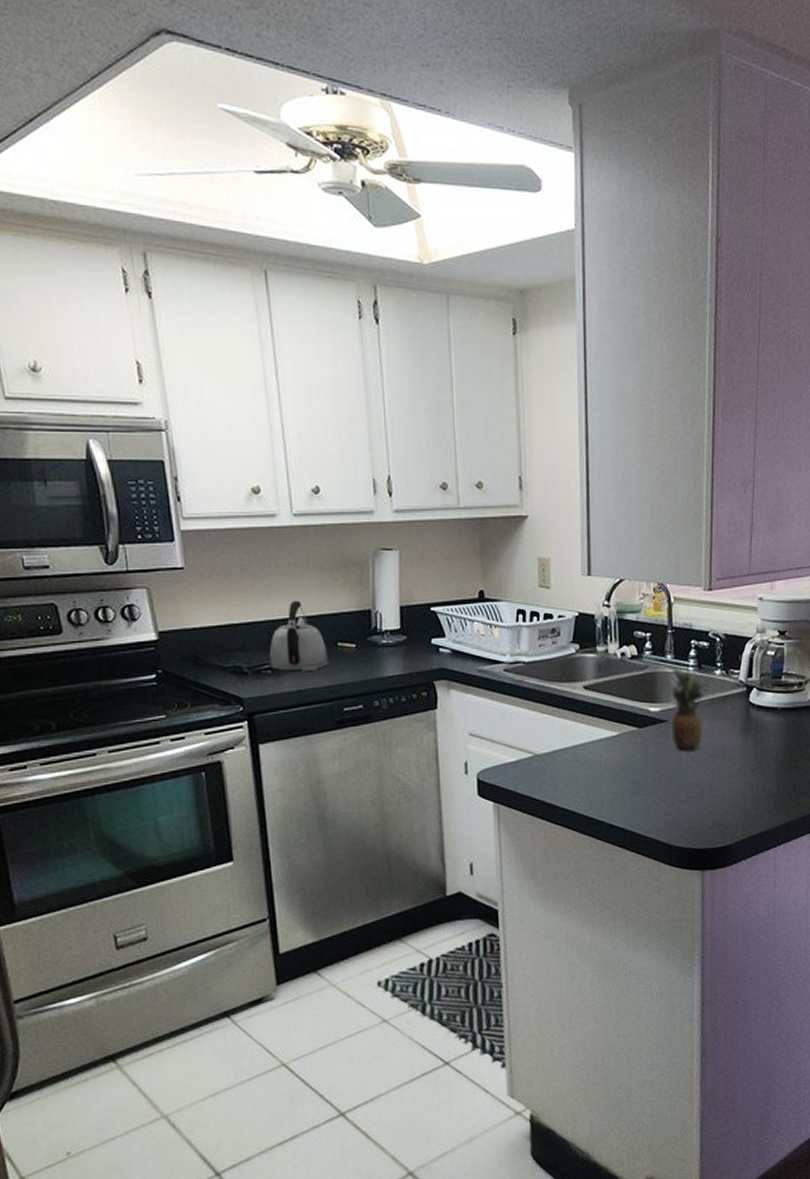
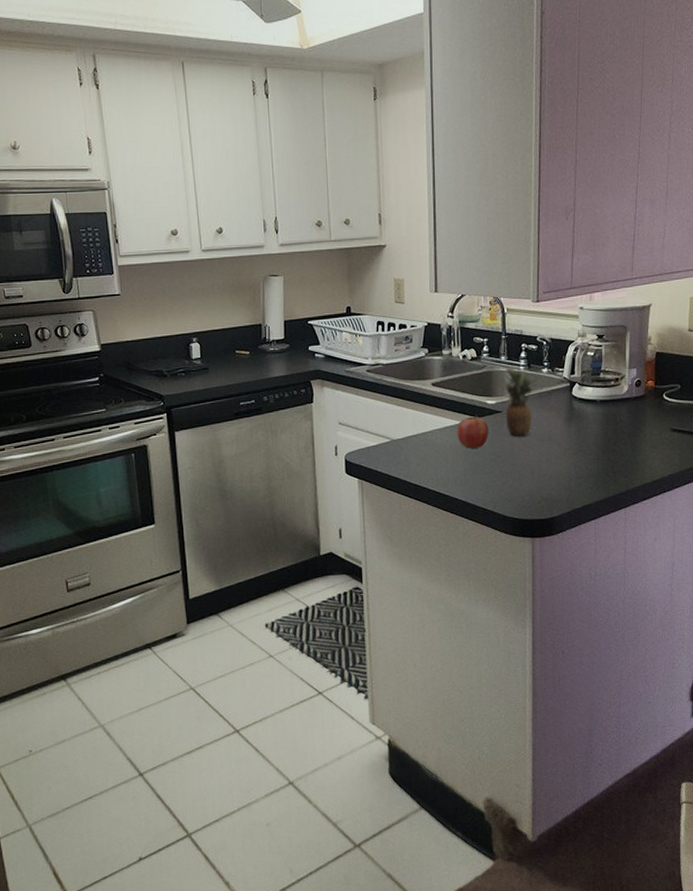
kettle: present [269,600,330,671] -> none [183,318,229,373]
fruit: none [613,724,652,765] -> present [457,415,489,449]

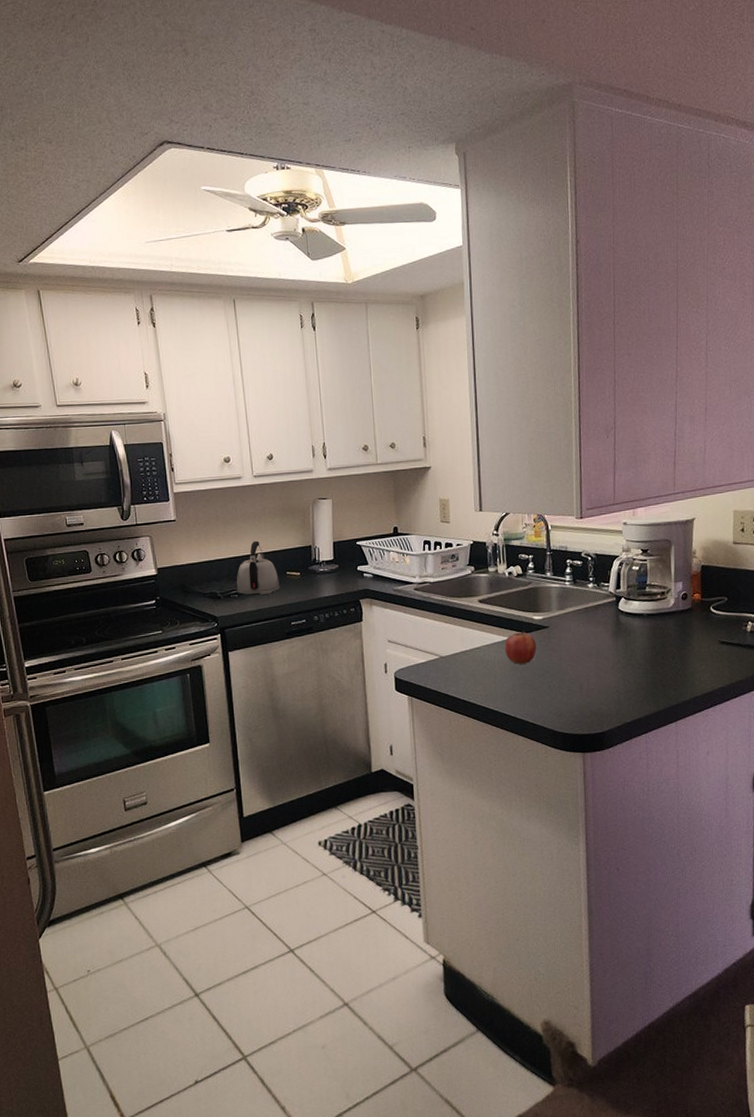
kettle: none [183,318,229,373] -> present [236,541,281,594]
fruit: present [502,366,542,437] -> none [548,582,588,652]

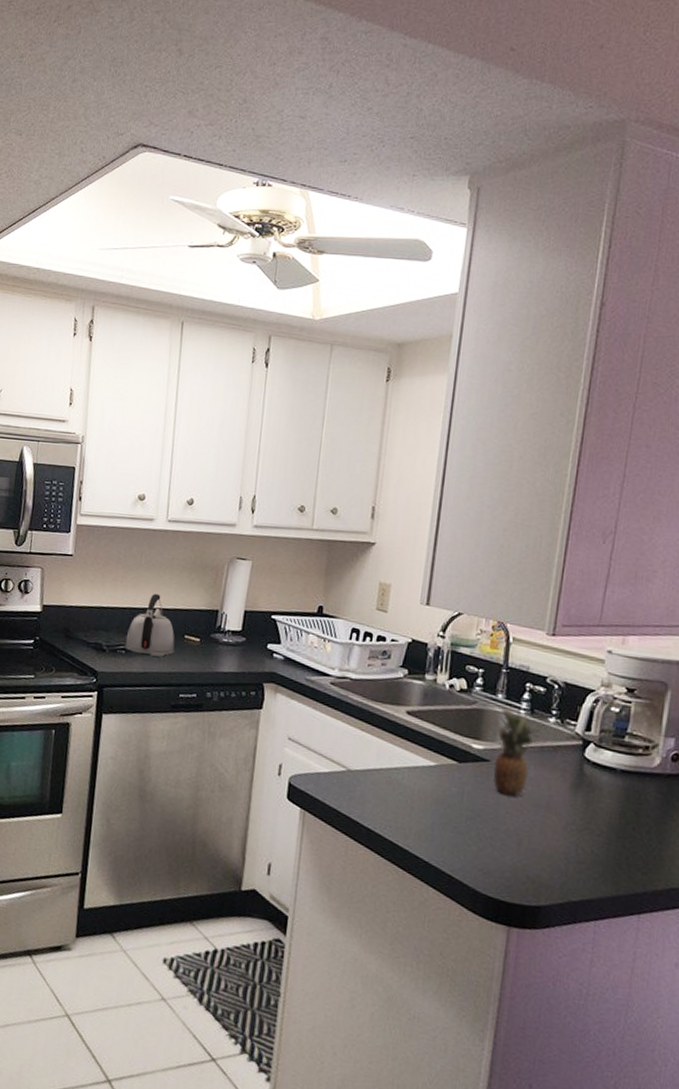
fruit: present [504,630,537,664] -> none [429,758,471,800]
fruit: none [548,582,588,652] -> present [493,706,546,796]

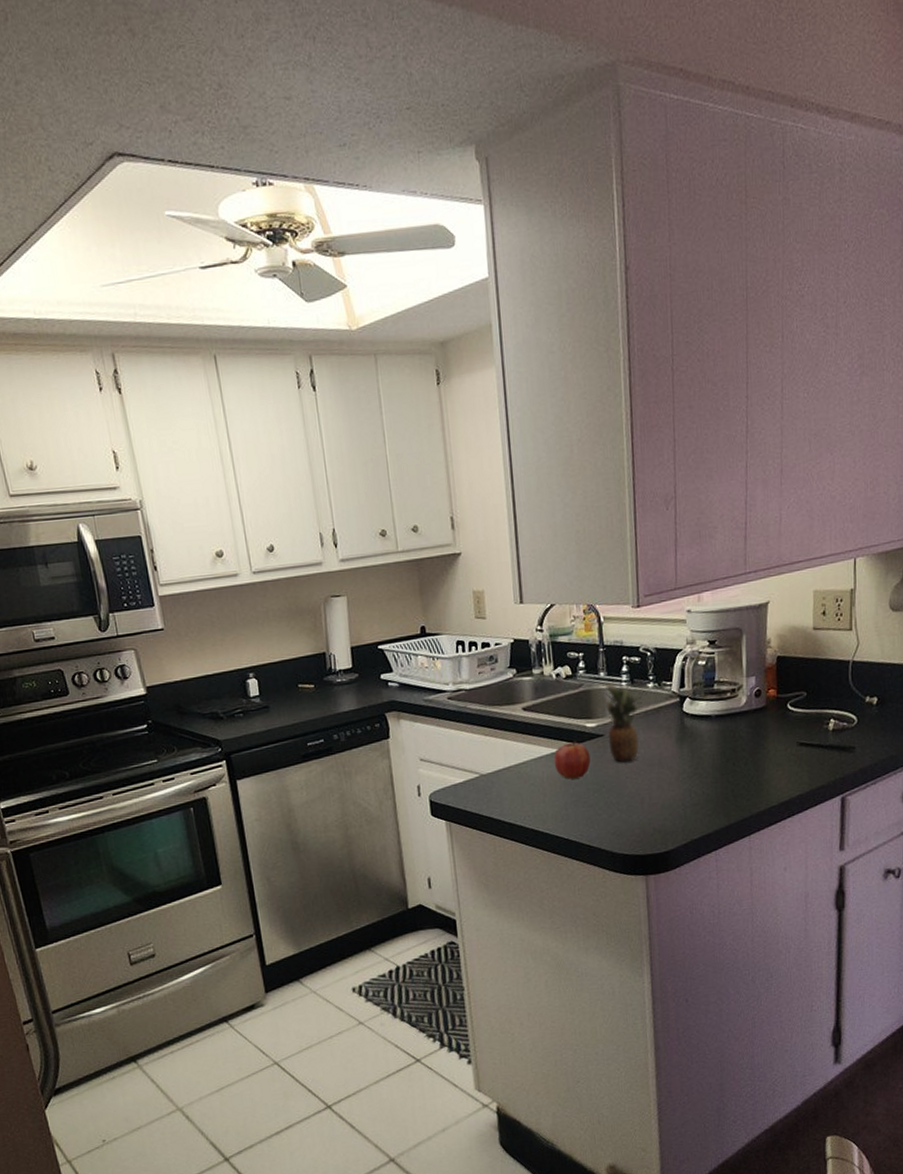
kettle: present [124,593,175,657] -> none [240,649,293,713]
fruit: none [429,758,471,800] -> present [553,740,591,779]

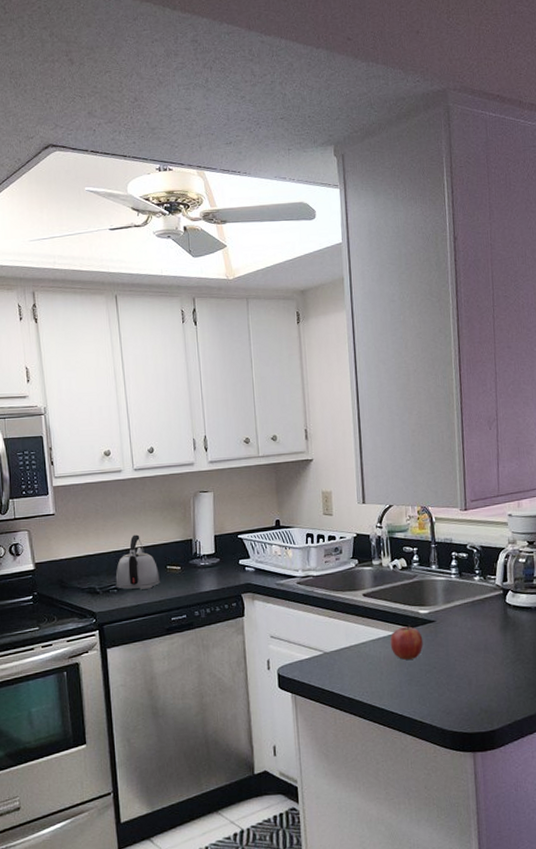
kettle: none [240,649,293,713] -> present [115,534,161,589]
fruit: present [601,682,647,763] -> none [433,575,474,647]

